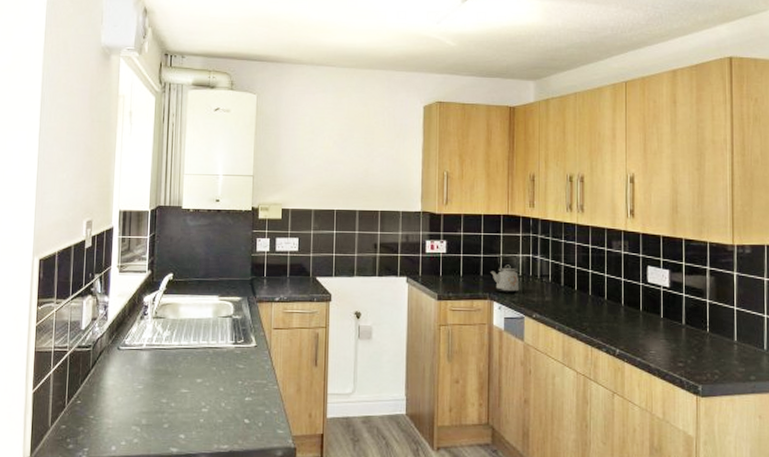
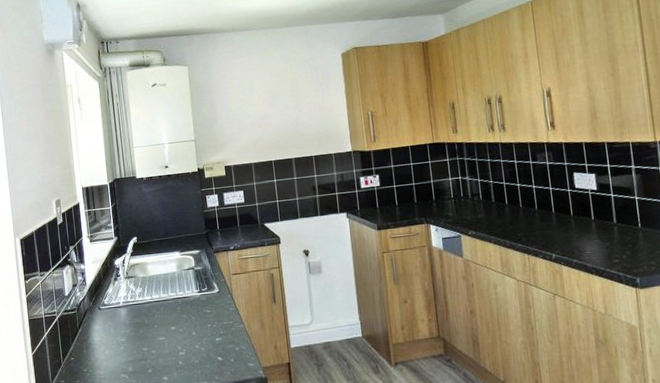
kettle: present [490,254,520,293] -> none [423,179,453,216]

